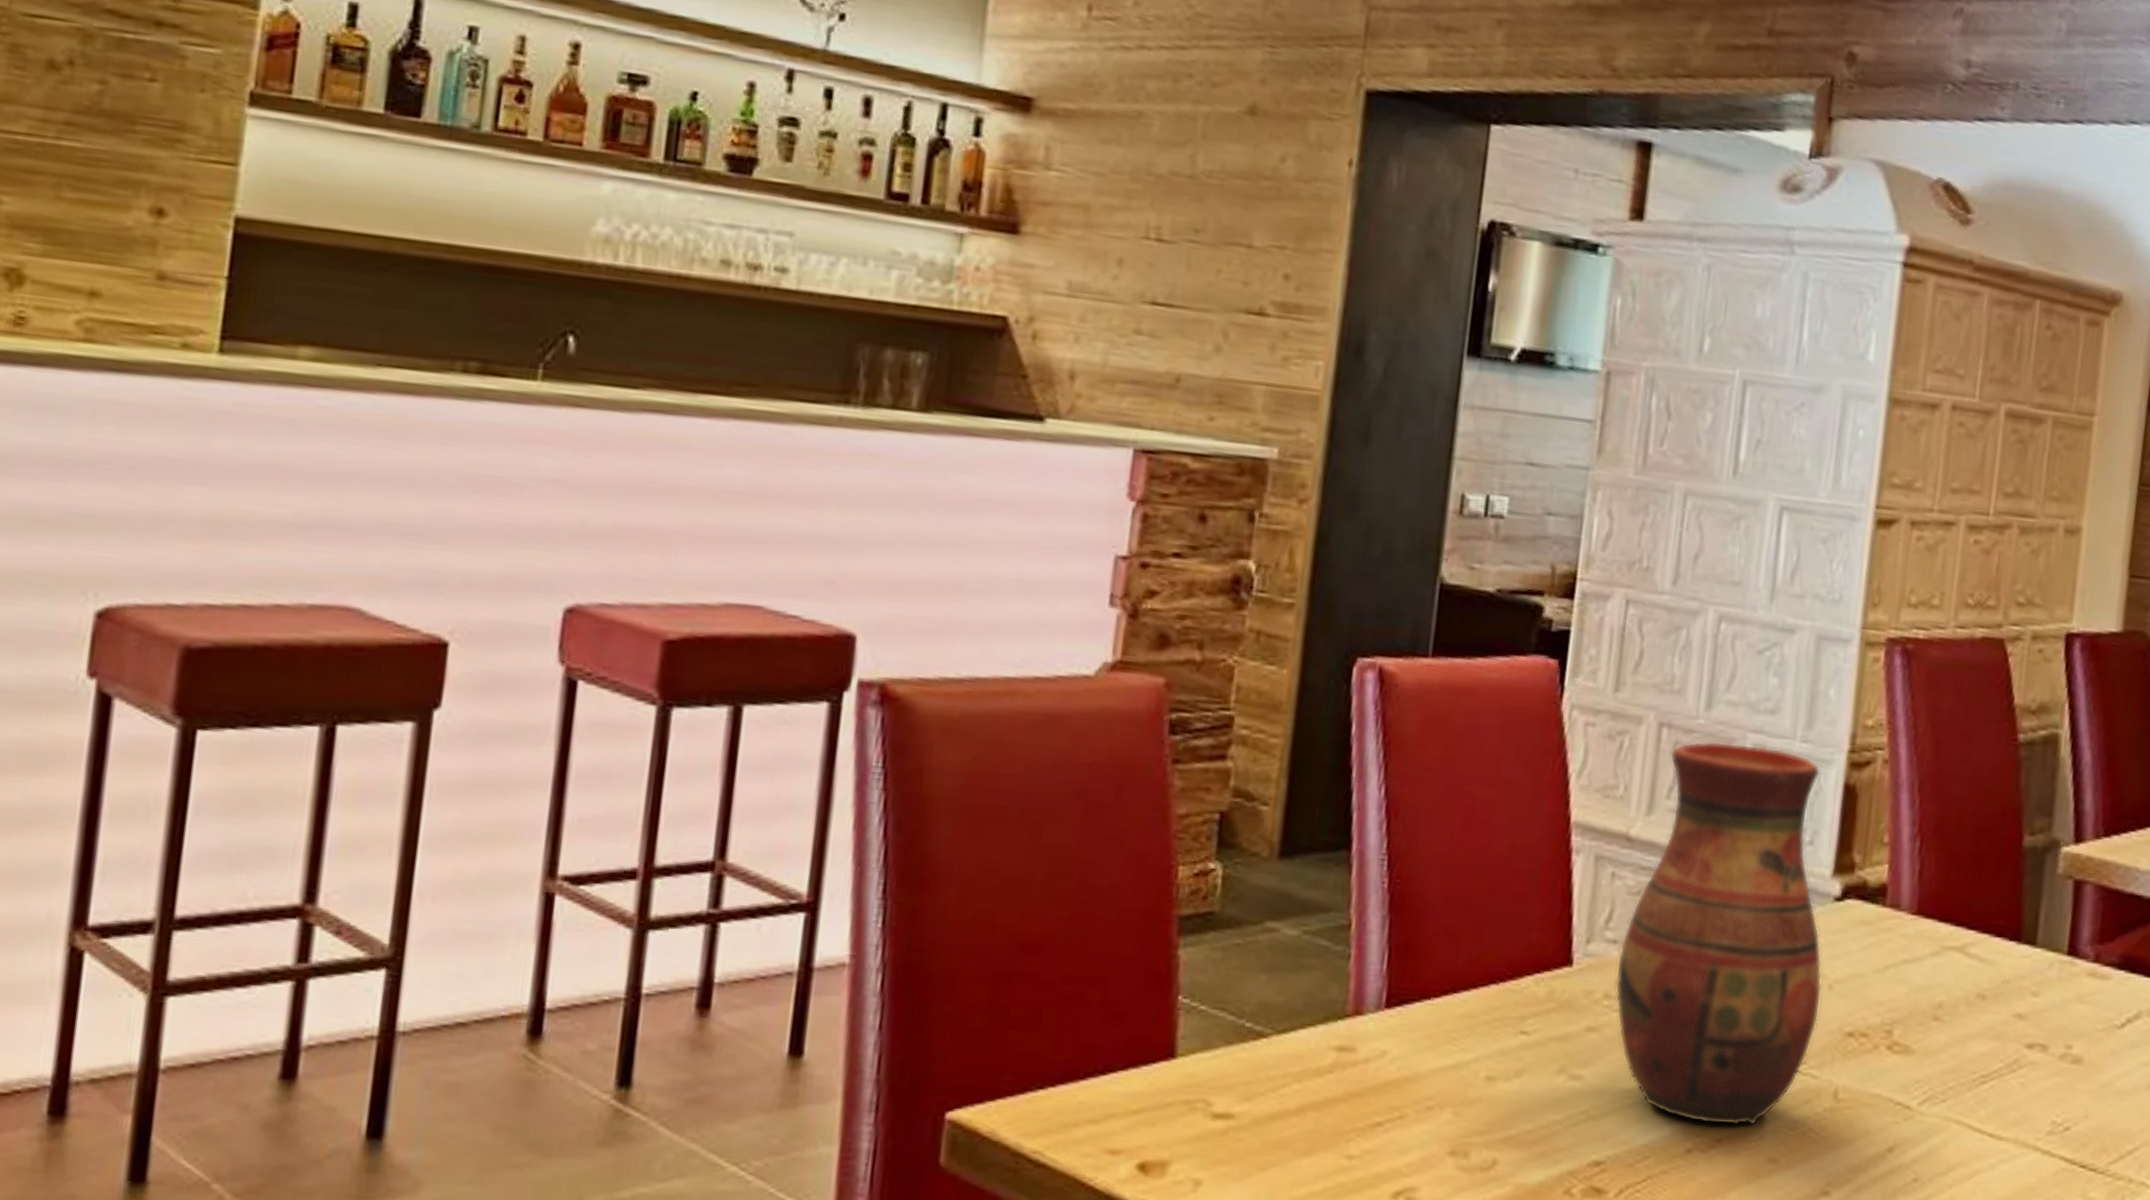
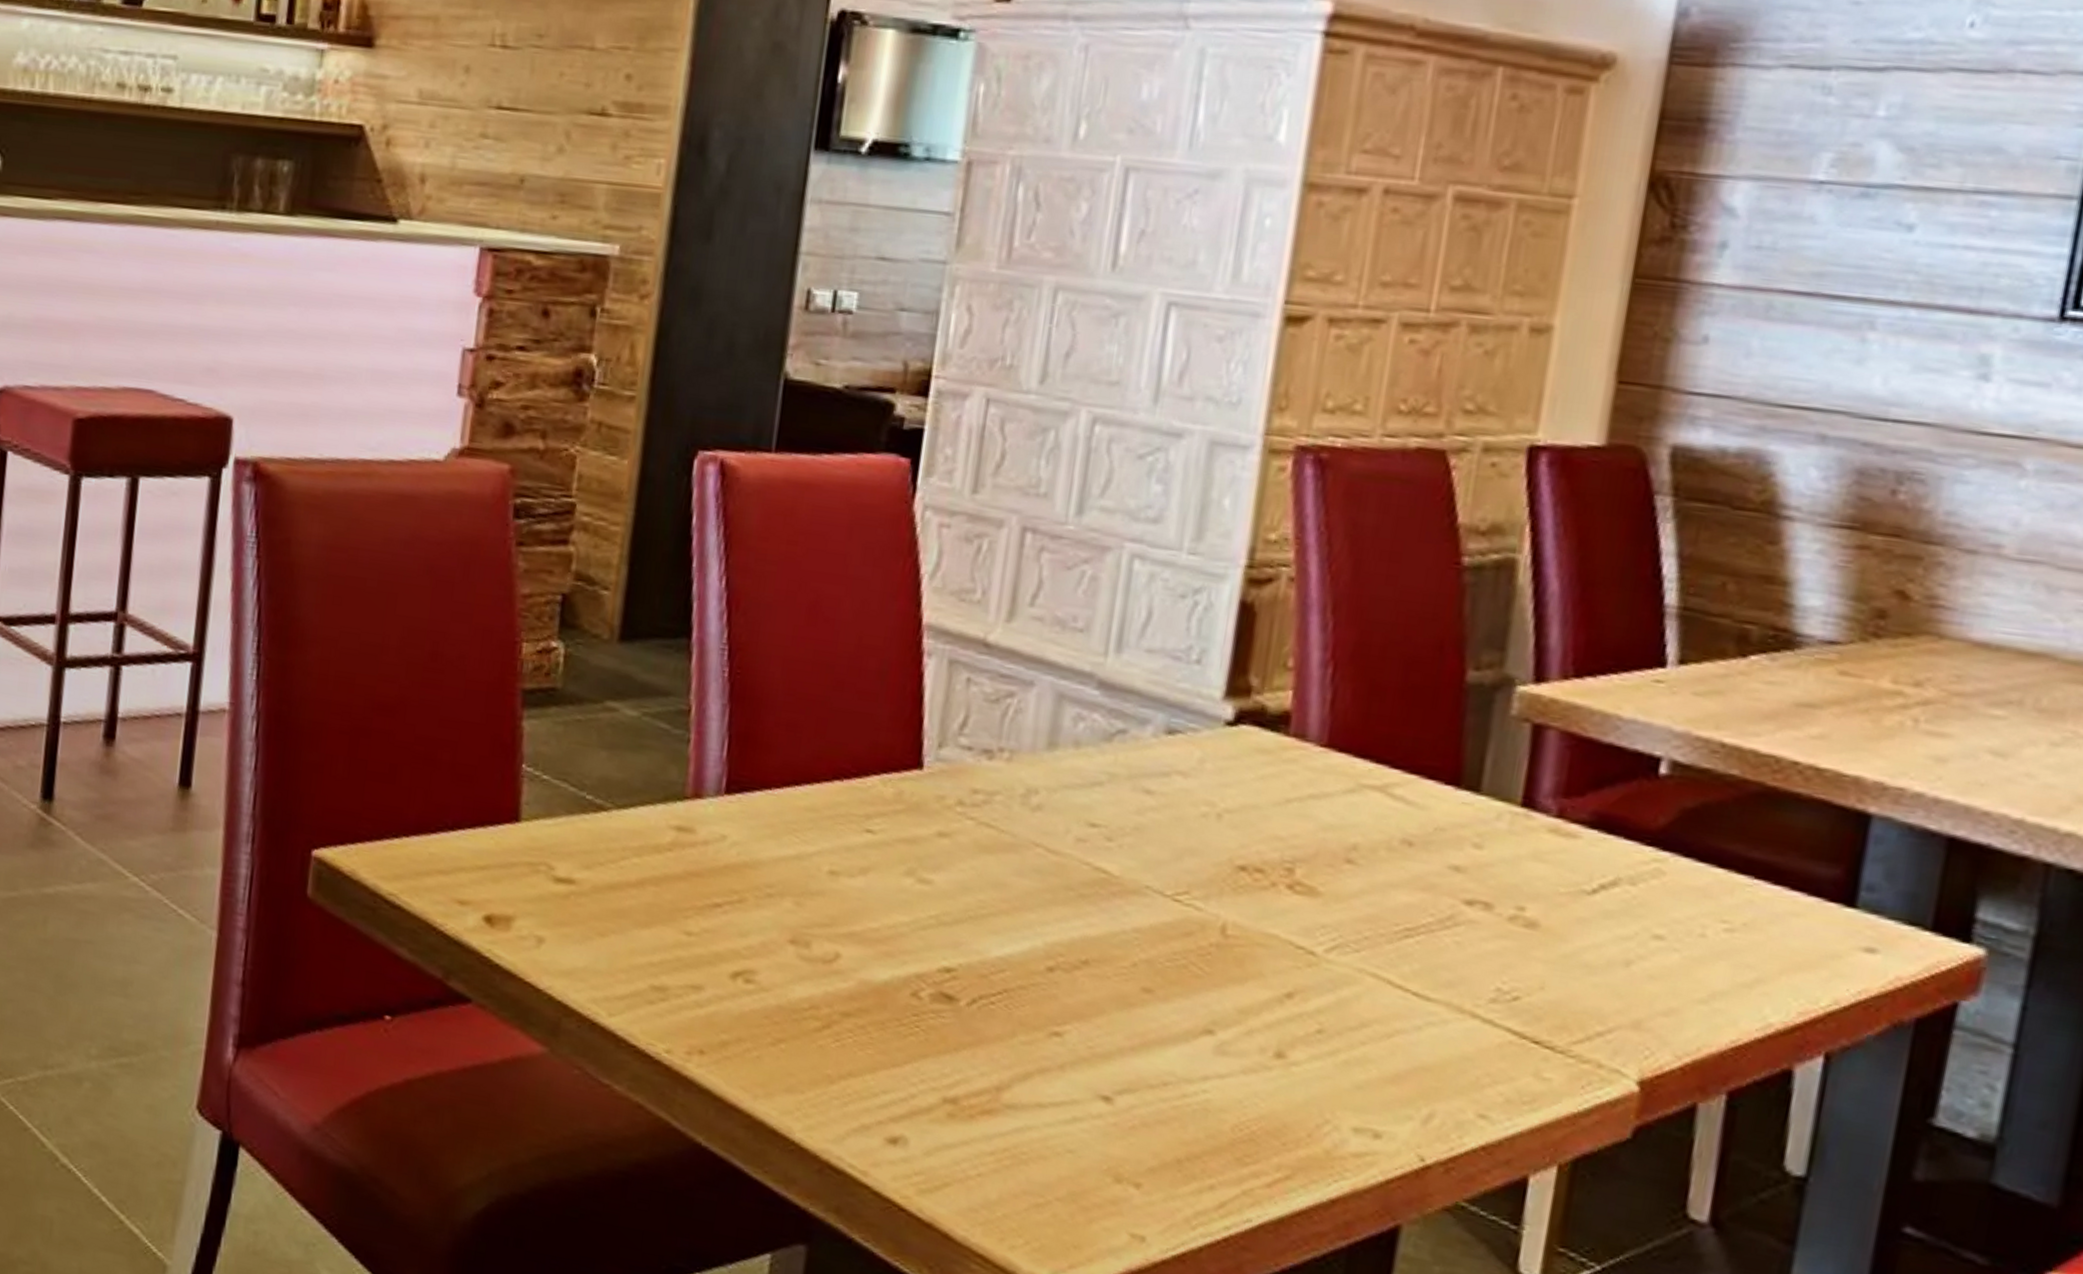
vase: present [1615,740,1822,1126] -> none [969,548,1211,952]

